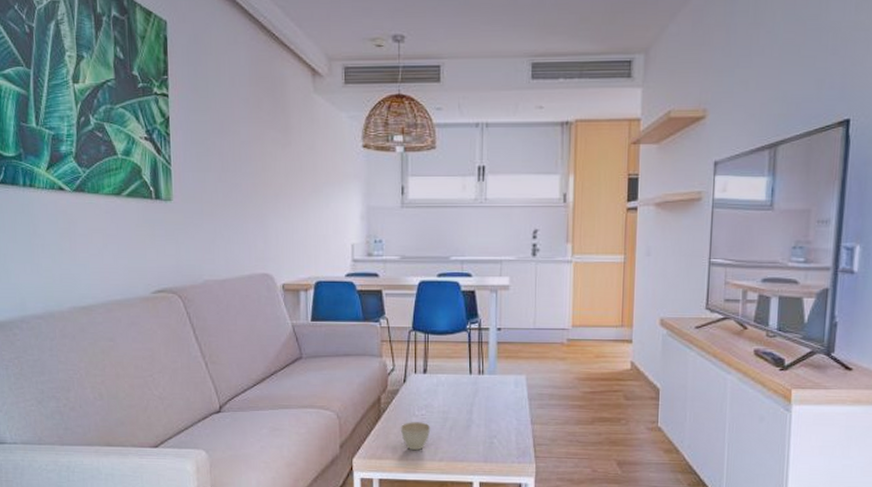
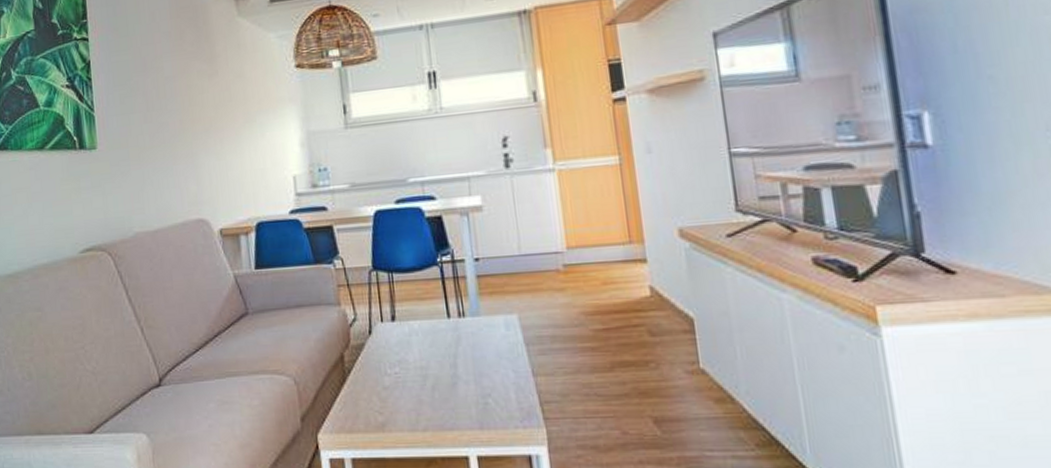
cup: present [400,422,431,451] -> none [370,382,409,420]

